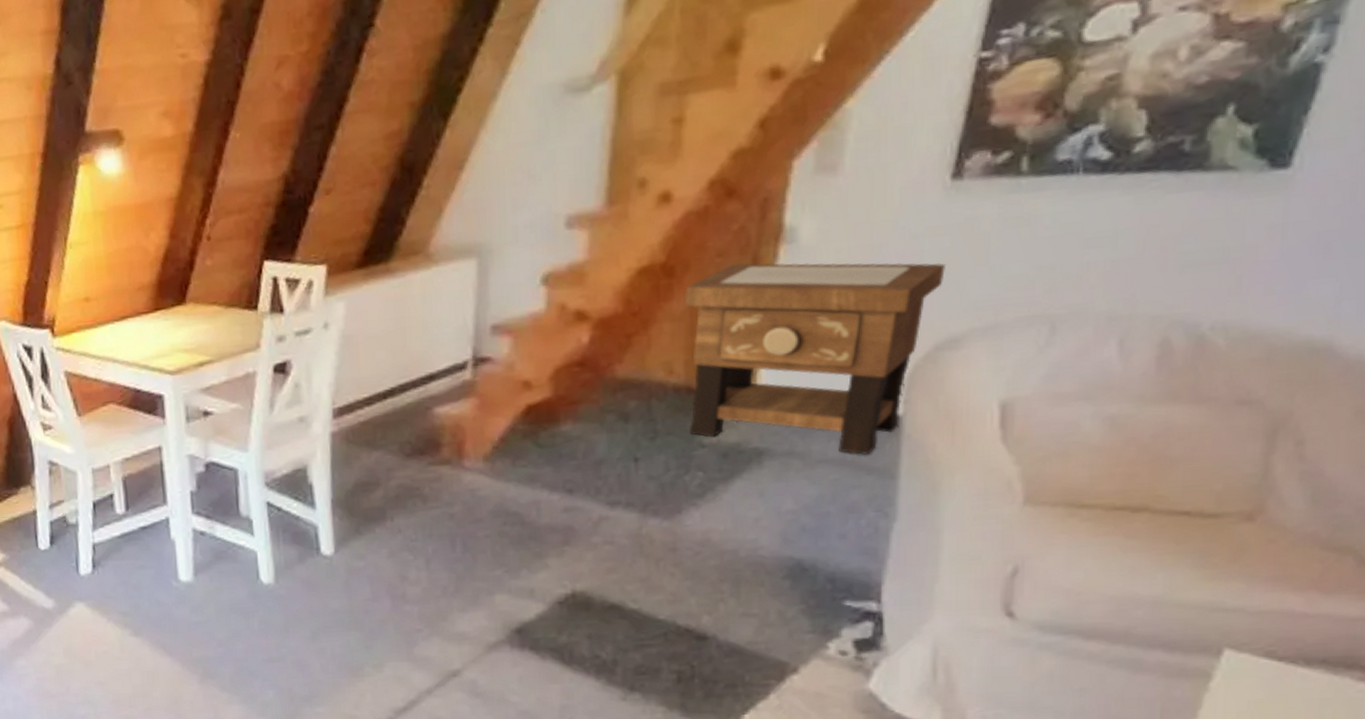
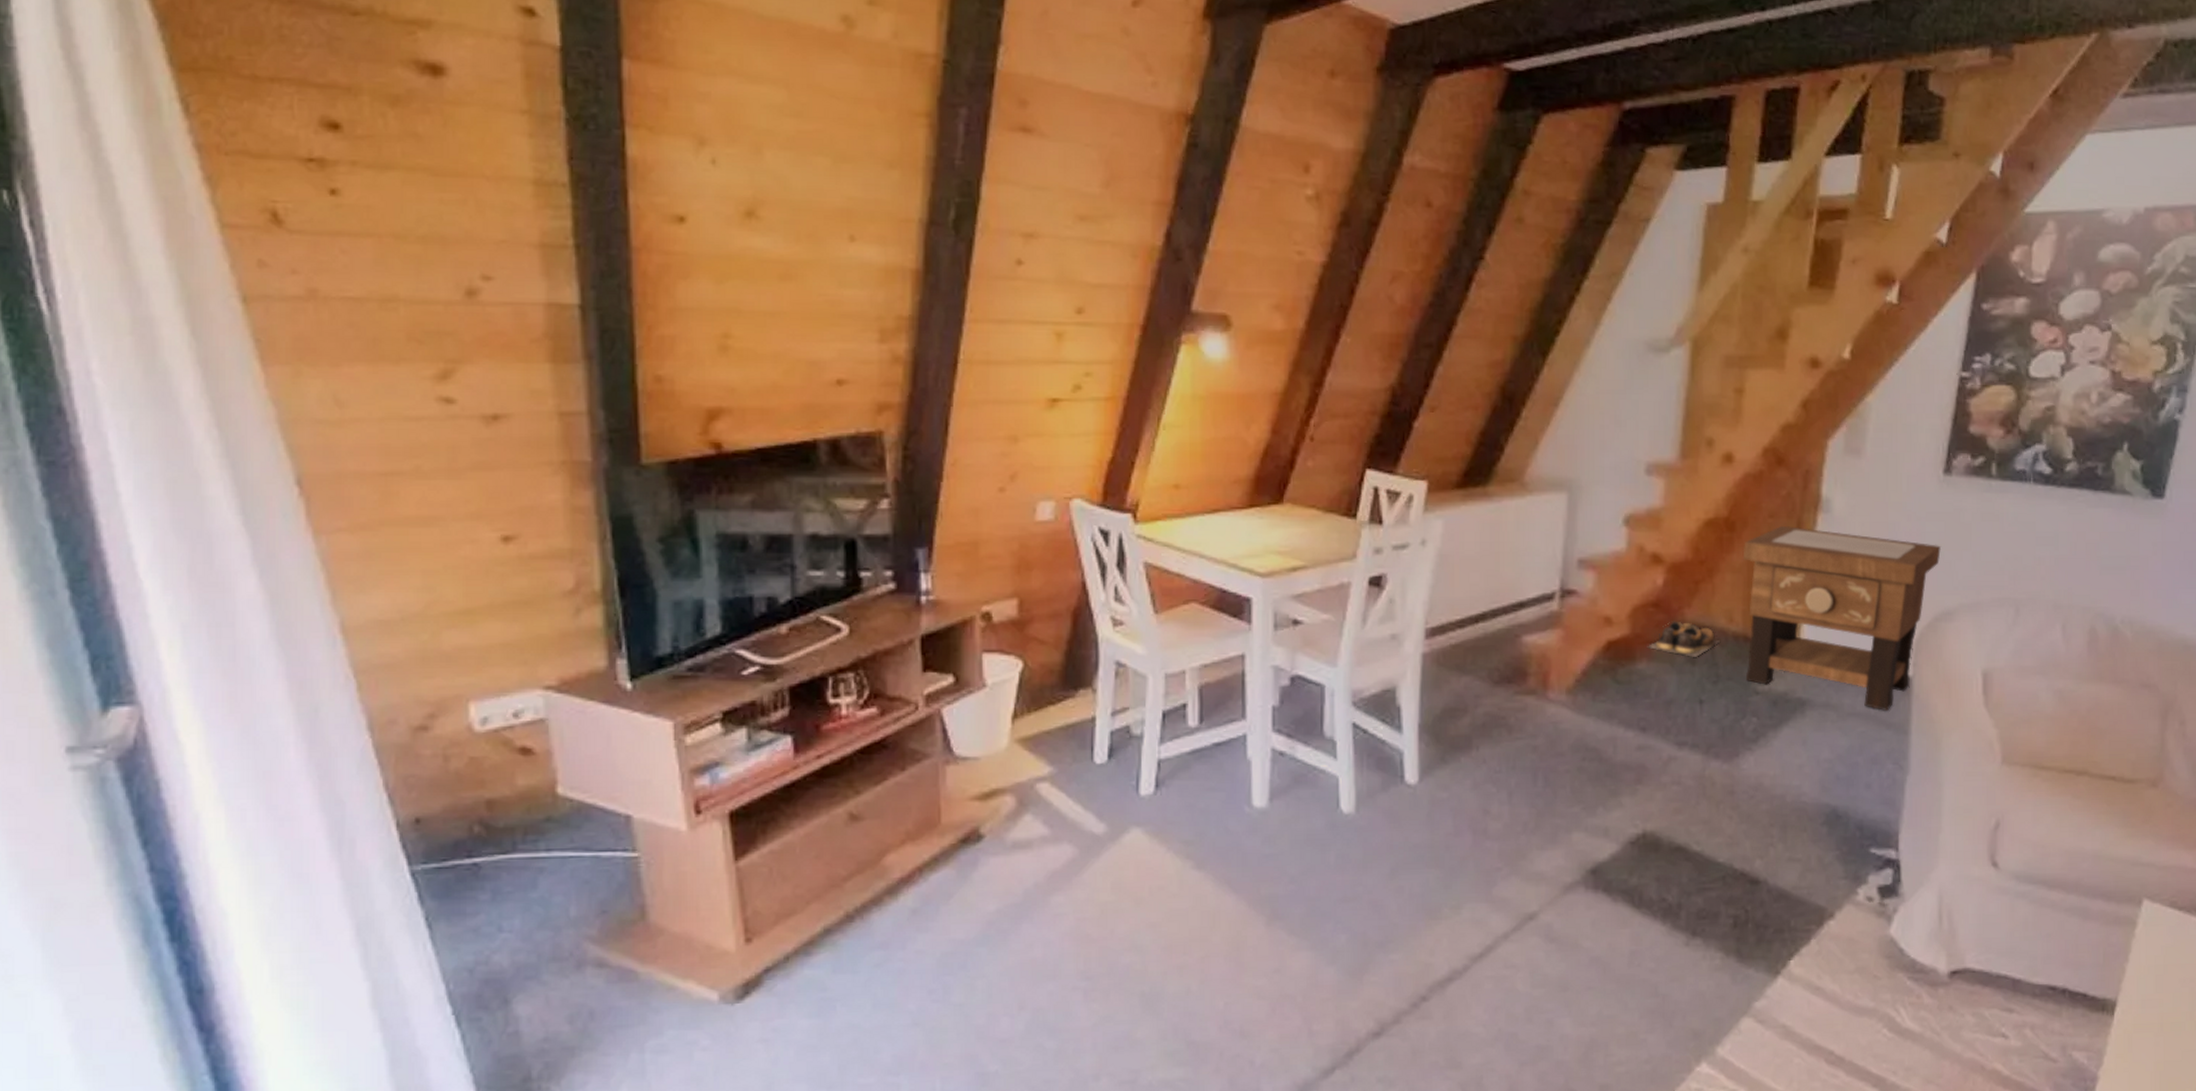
shoes: none [572,378,657,415] -> present [1647,621,1720,657]

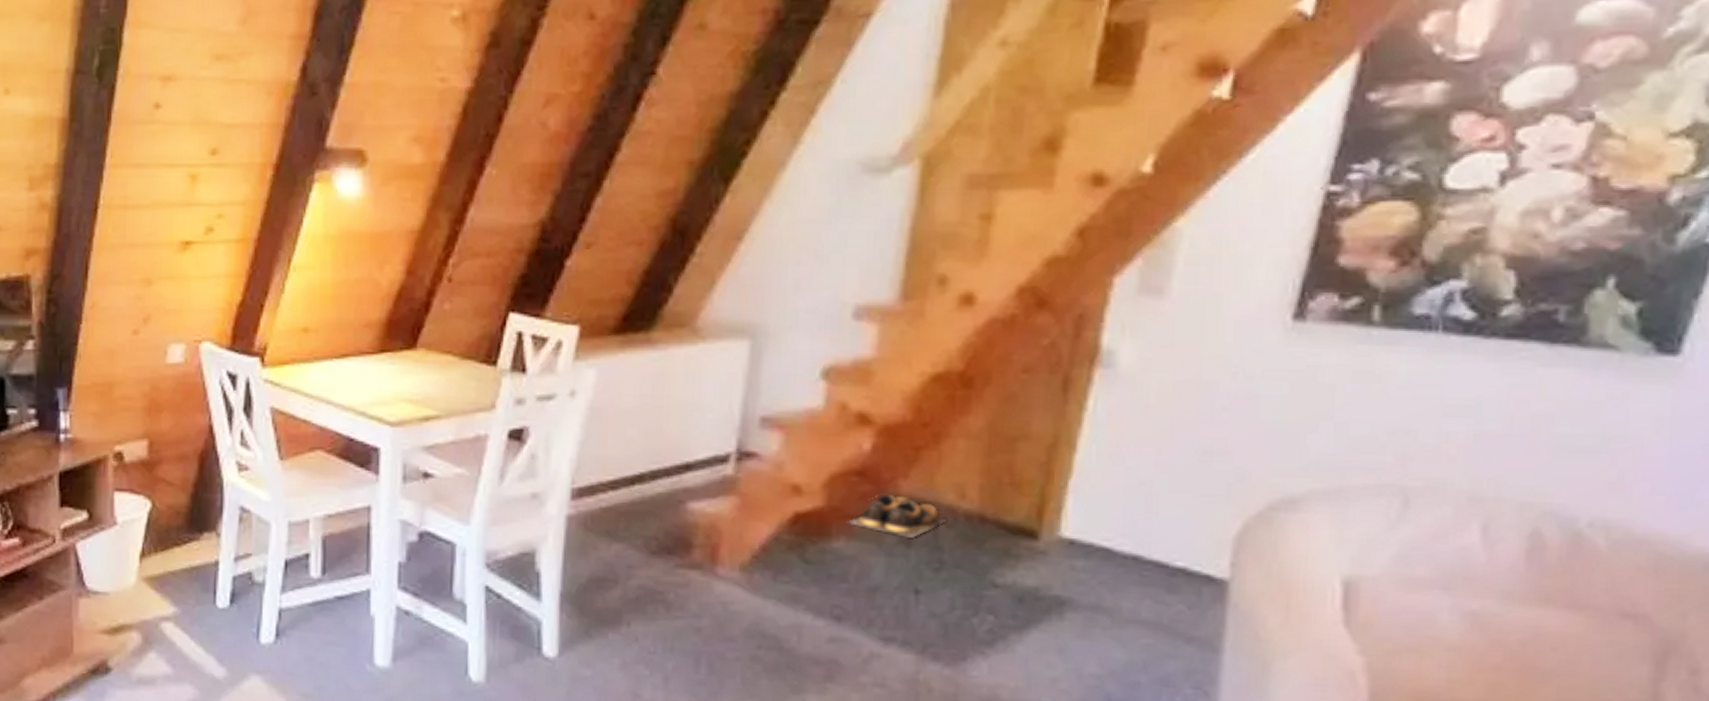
side table: present [1742,525,1941,711] -> none [980,382,1283,620]

